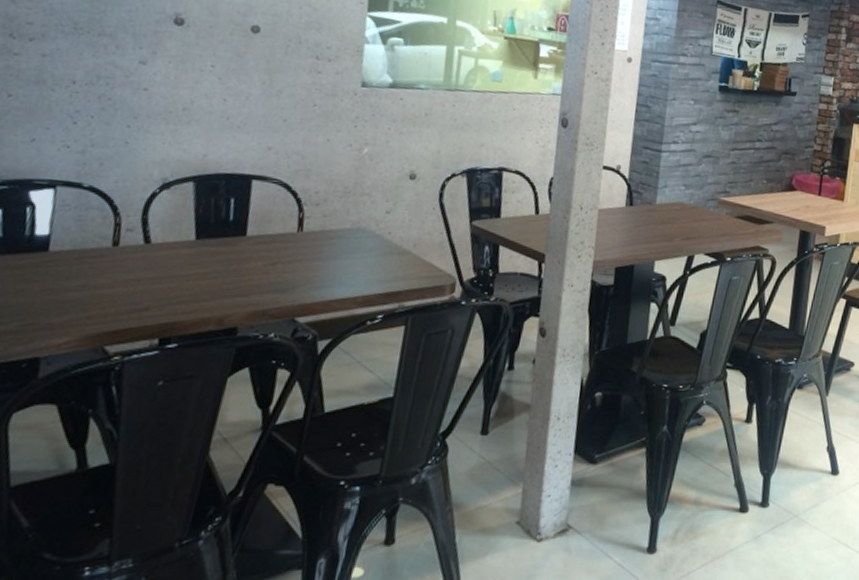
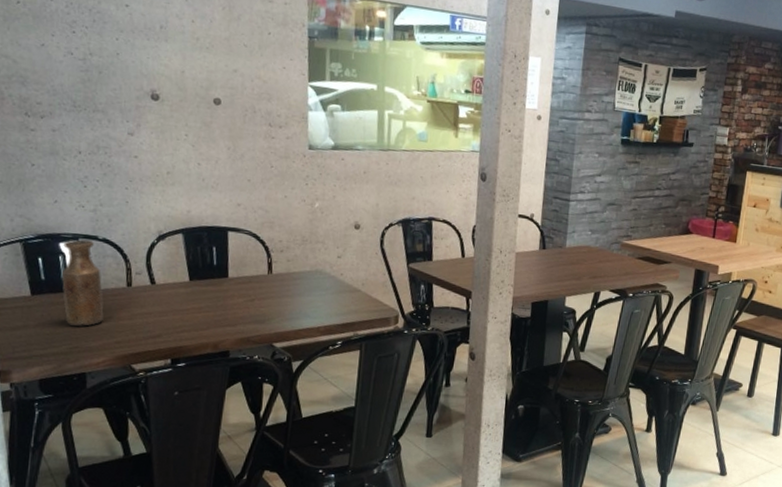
bottle: none [23,186,81,297] -> present [61,239,104,326]

